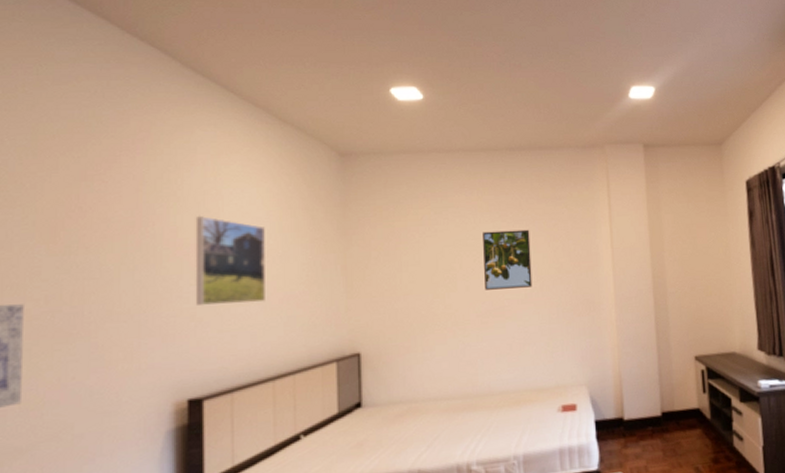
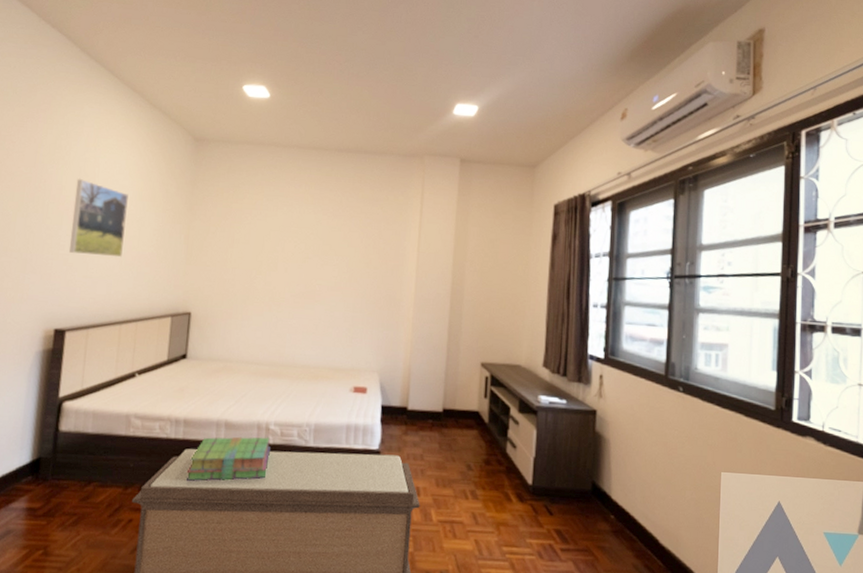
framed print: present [483,229,533,290] -> none [301,221,347,277]

